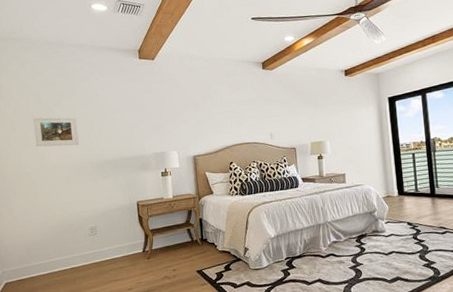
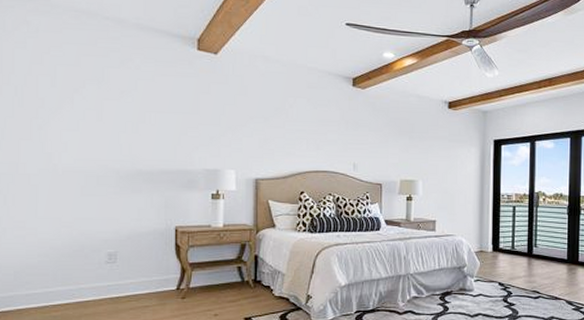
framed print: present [33,117,79,147] -> none [41,103,104,147]

